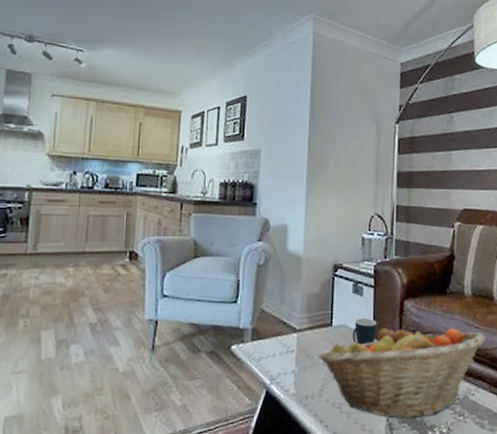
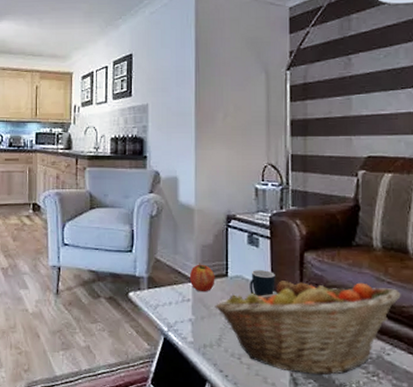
fruit: none [294,313,320,343] -> present [189,263,215,292]

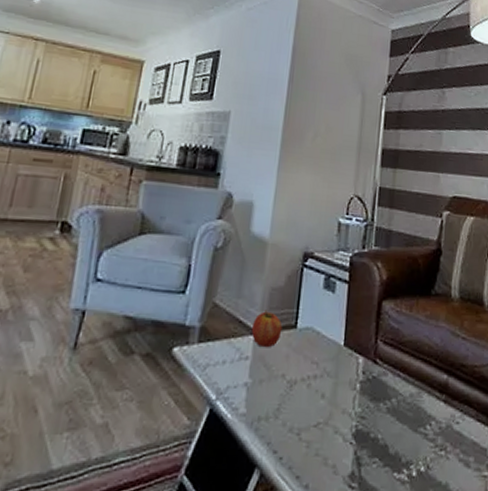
fruit basket: present [214,278,401,376] -> none [277,331,474,452]
mug: present [250,270,275,297] -> none [319,320,350,354]

